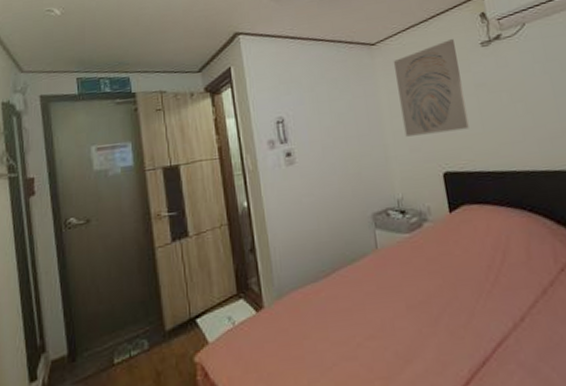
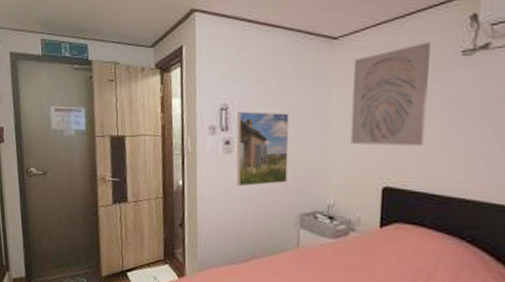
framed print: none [294,117,354,198] -> present [236,111,289,187]

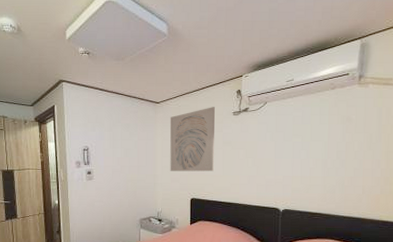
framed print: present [236,111,289,187] -> none [95,151,131,203]

